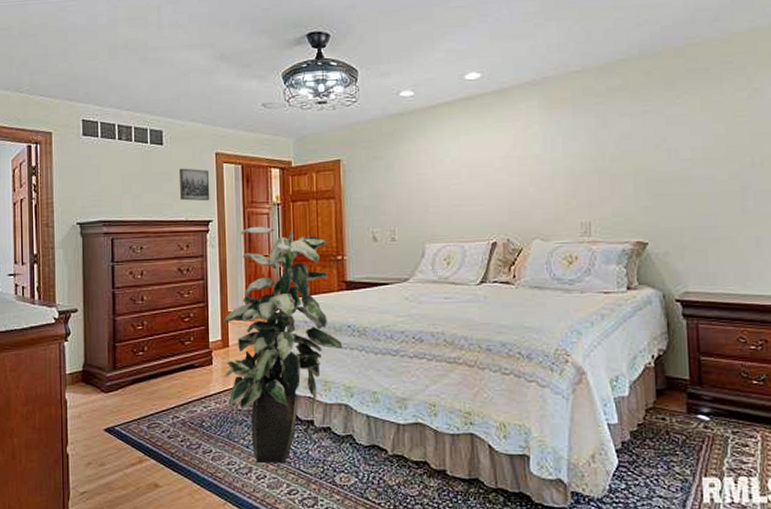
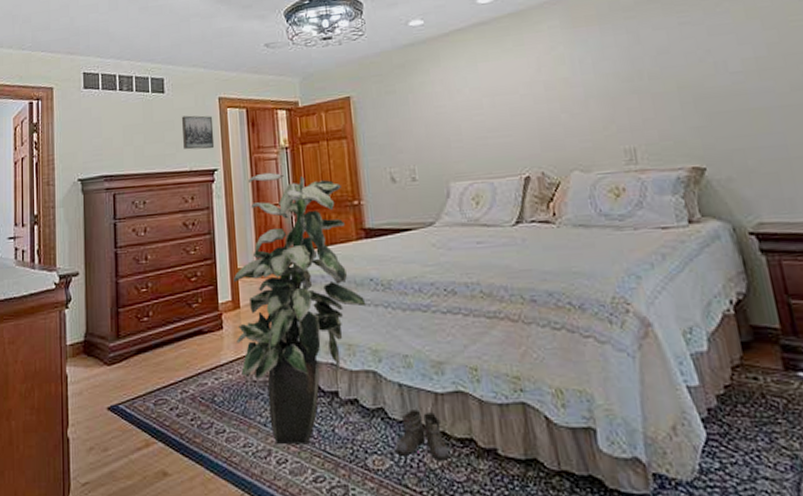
boots: none [361,437,409,479] -> present [396,409,453,461]

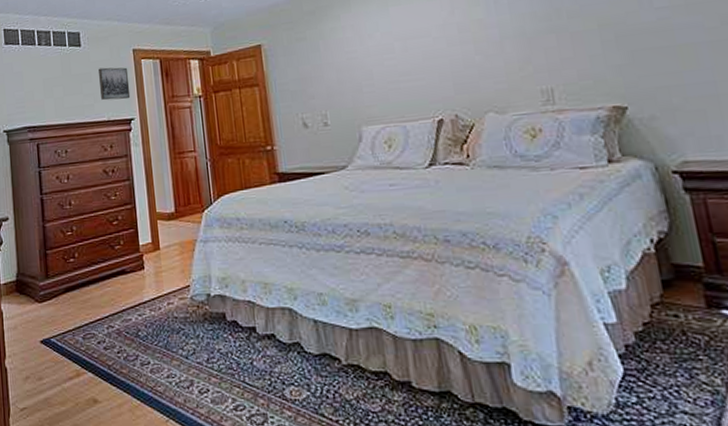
indoor plant: present [233,172,366,445] -> none [152,120,281,376]
boots: present [396,409,453,461] -> none [312,344,368,392]

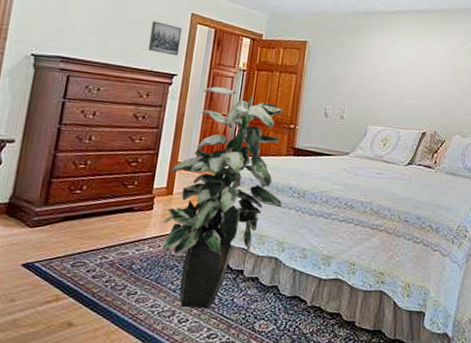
indoor plant: none [152,120,281,376] -> present [162,86,283,308]

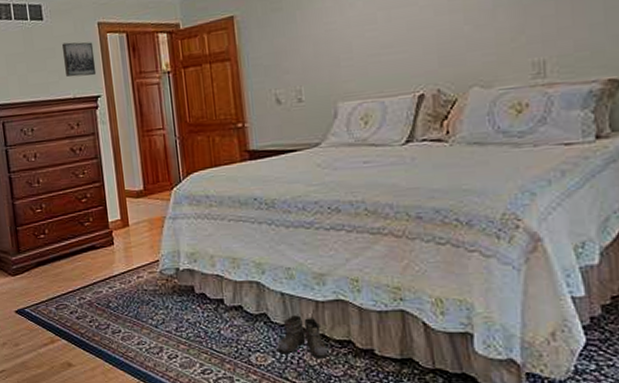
indoor plant: present [162,86,283,308] -> none [121,97,250,344]
boots: none [280,289,324,328] -> present [277,315,332,358]

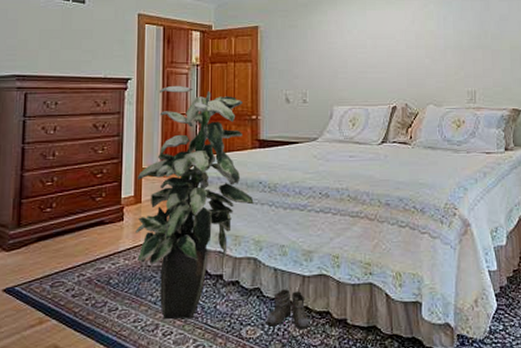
wall art: present [62,42,97,77] -> none [100,27,131,60]
indoor plant: none [121,97,250,344] -> present [135,85,254,320]

